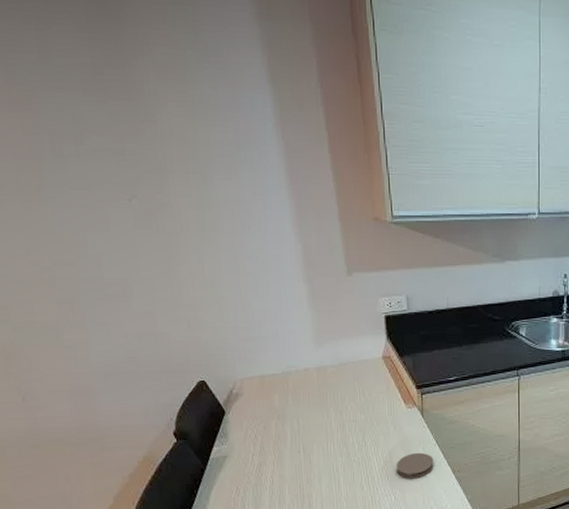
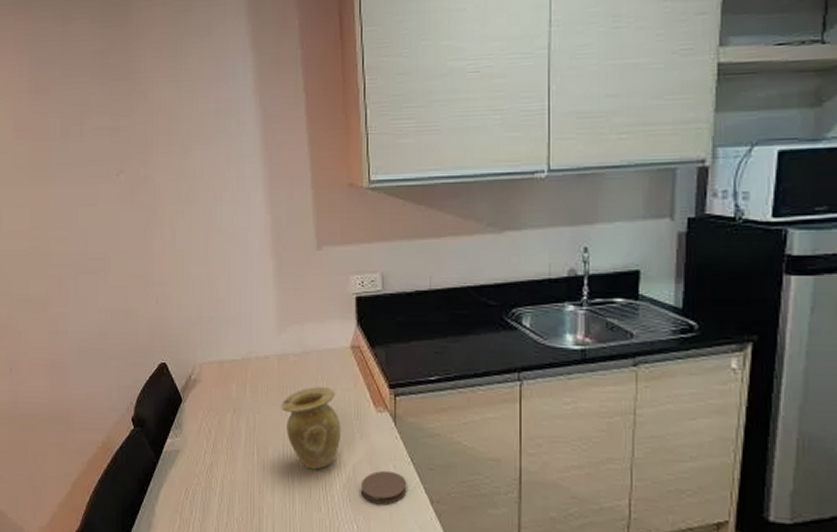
vase: none [322,392,378,459] -> present [281,387,342,470]

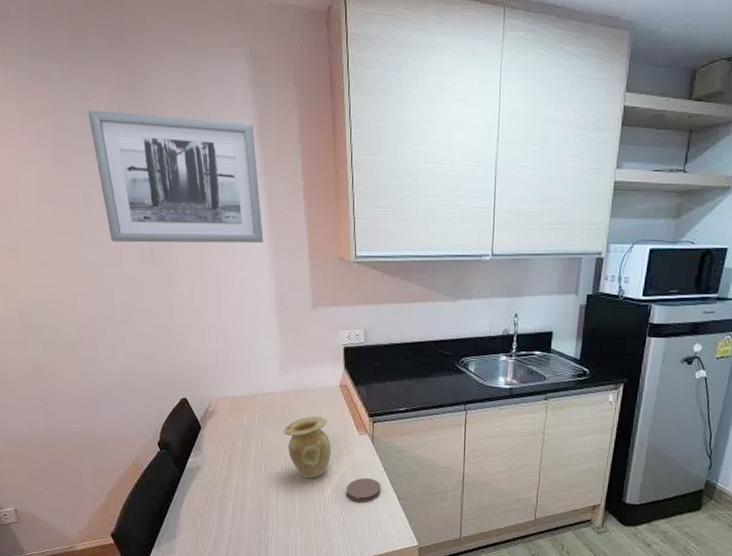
wall art: none [68,31,258,179] -> present [87,110,263,244]

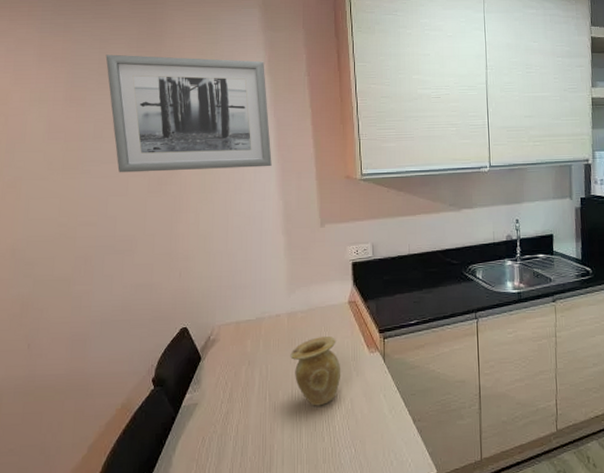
coaster: present [347,477,381,503] -> none [358,399,395,429]

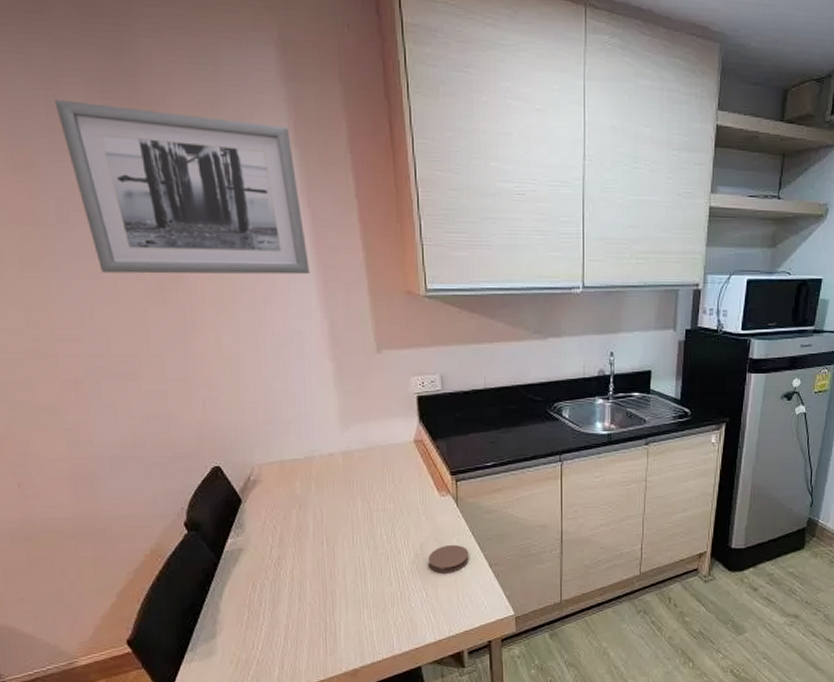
vase: present [290,336,341,406] -> none [348,478,409,551]
coaster: none [358,399,395,429] -> present [428,544,469,574]

